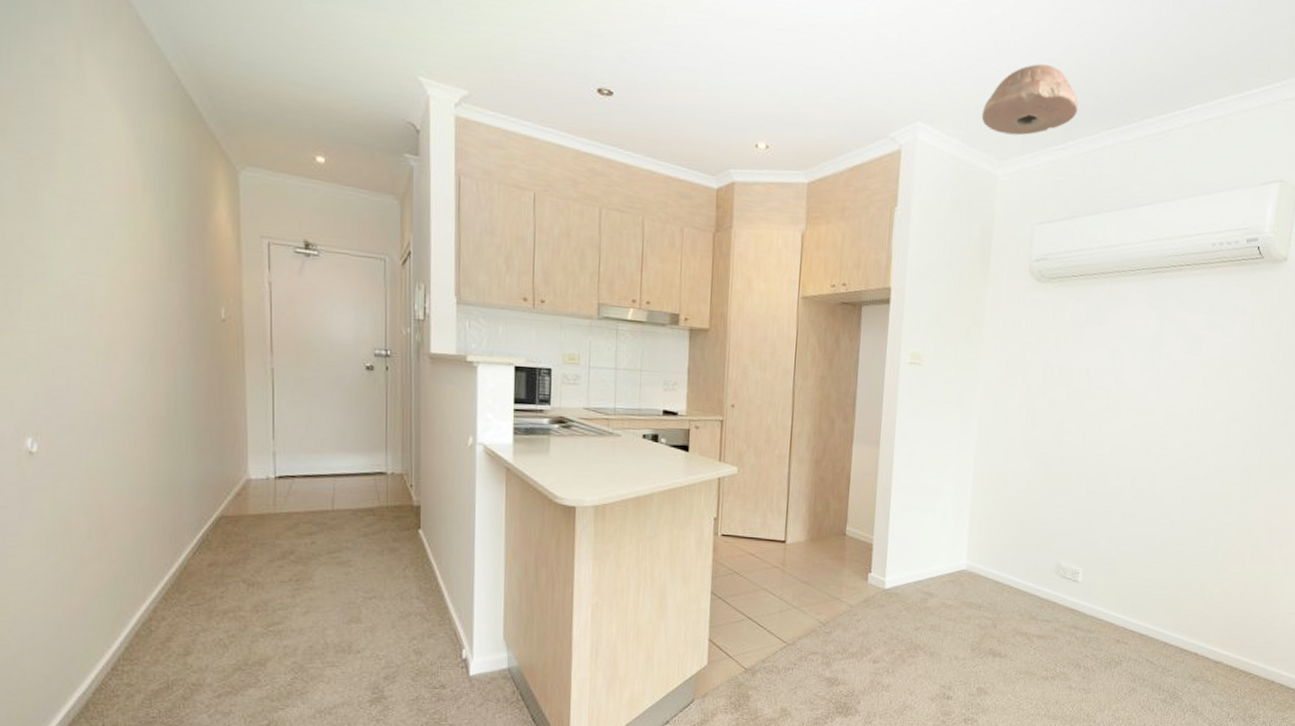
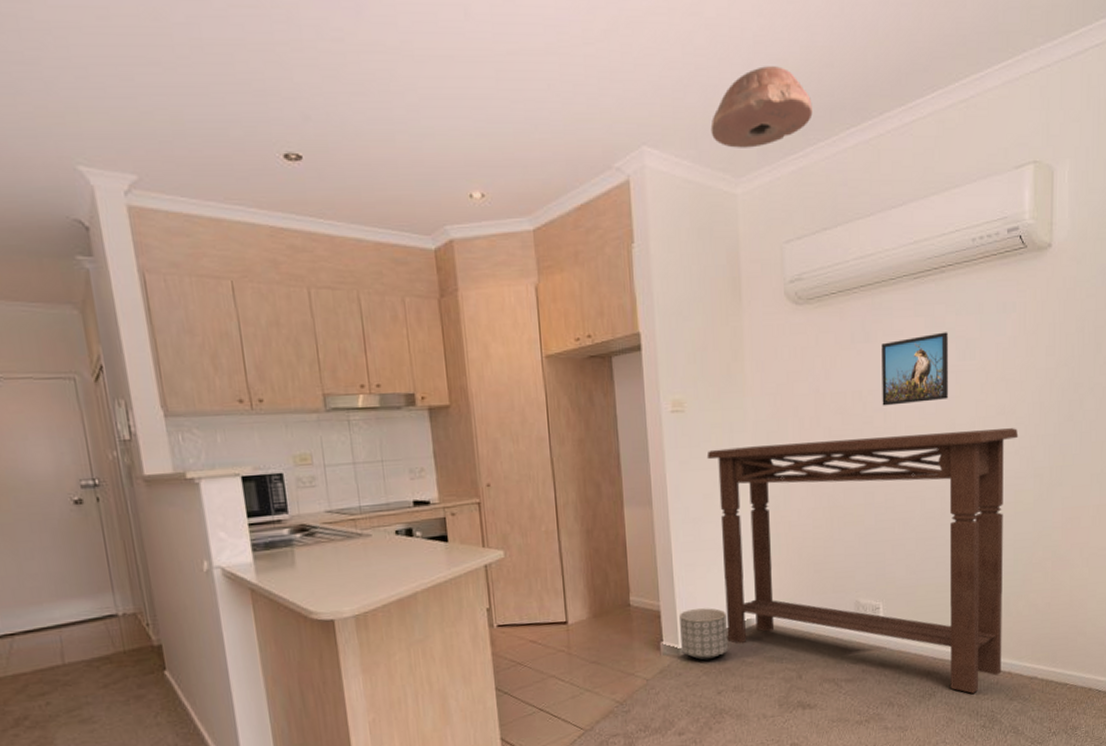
planter: none [887,547,934,597] -> present [678,608,729,661]
console table: none [931,403,1234,668] -> present [706,428,1019,694]
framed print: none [1107,325,1178,388] -> present [881,332,948,406]

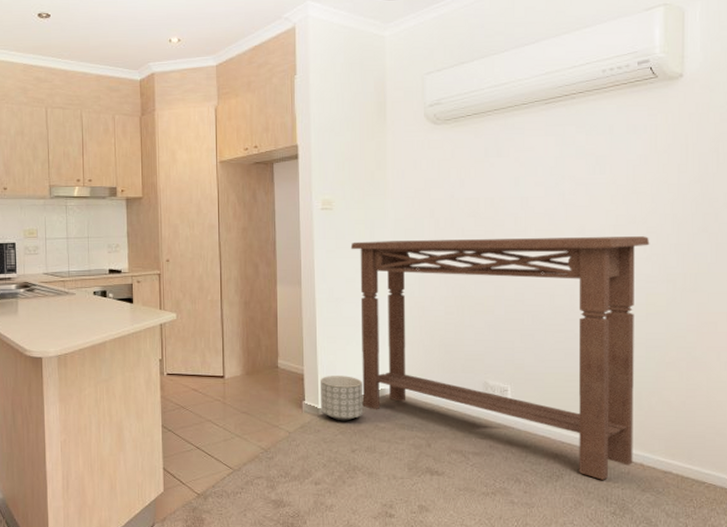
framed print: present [881,332,948,406] -> none [513,149,578,212]

